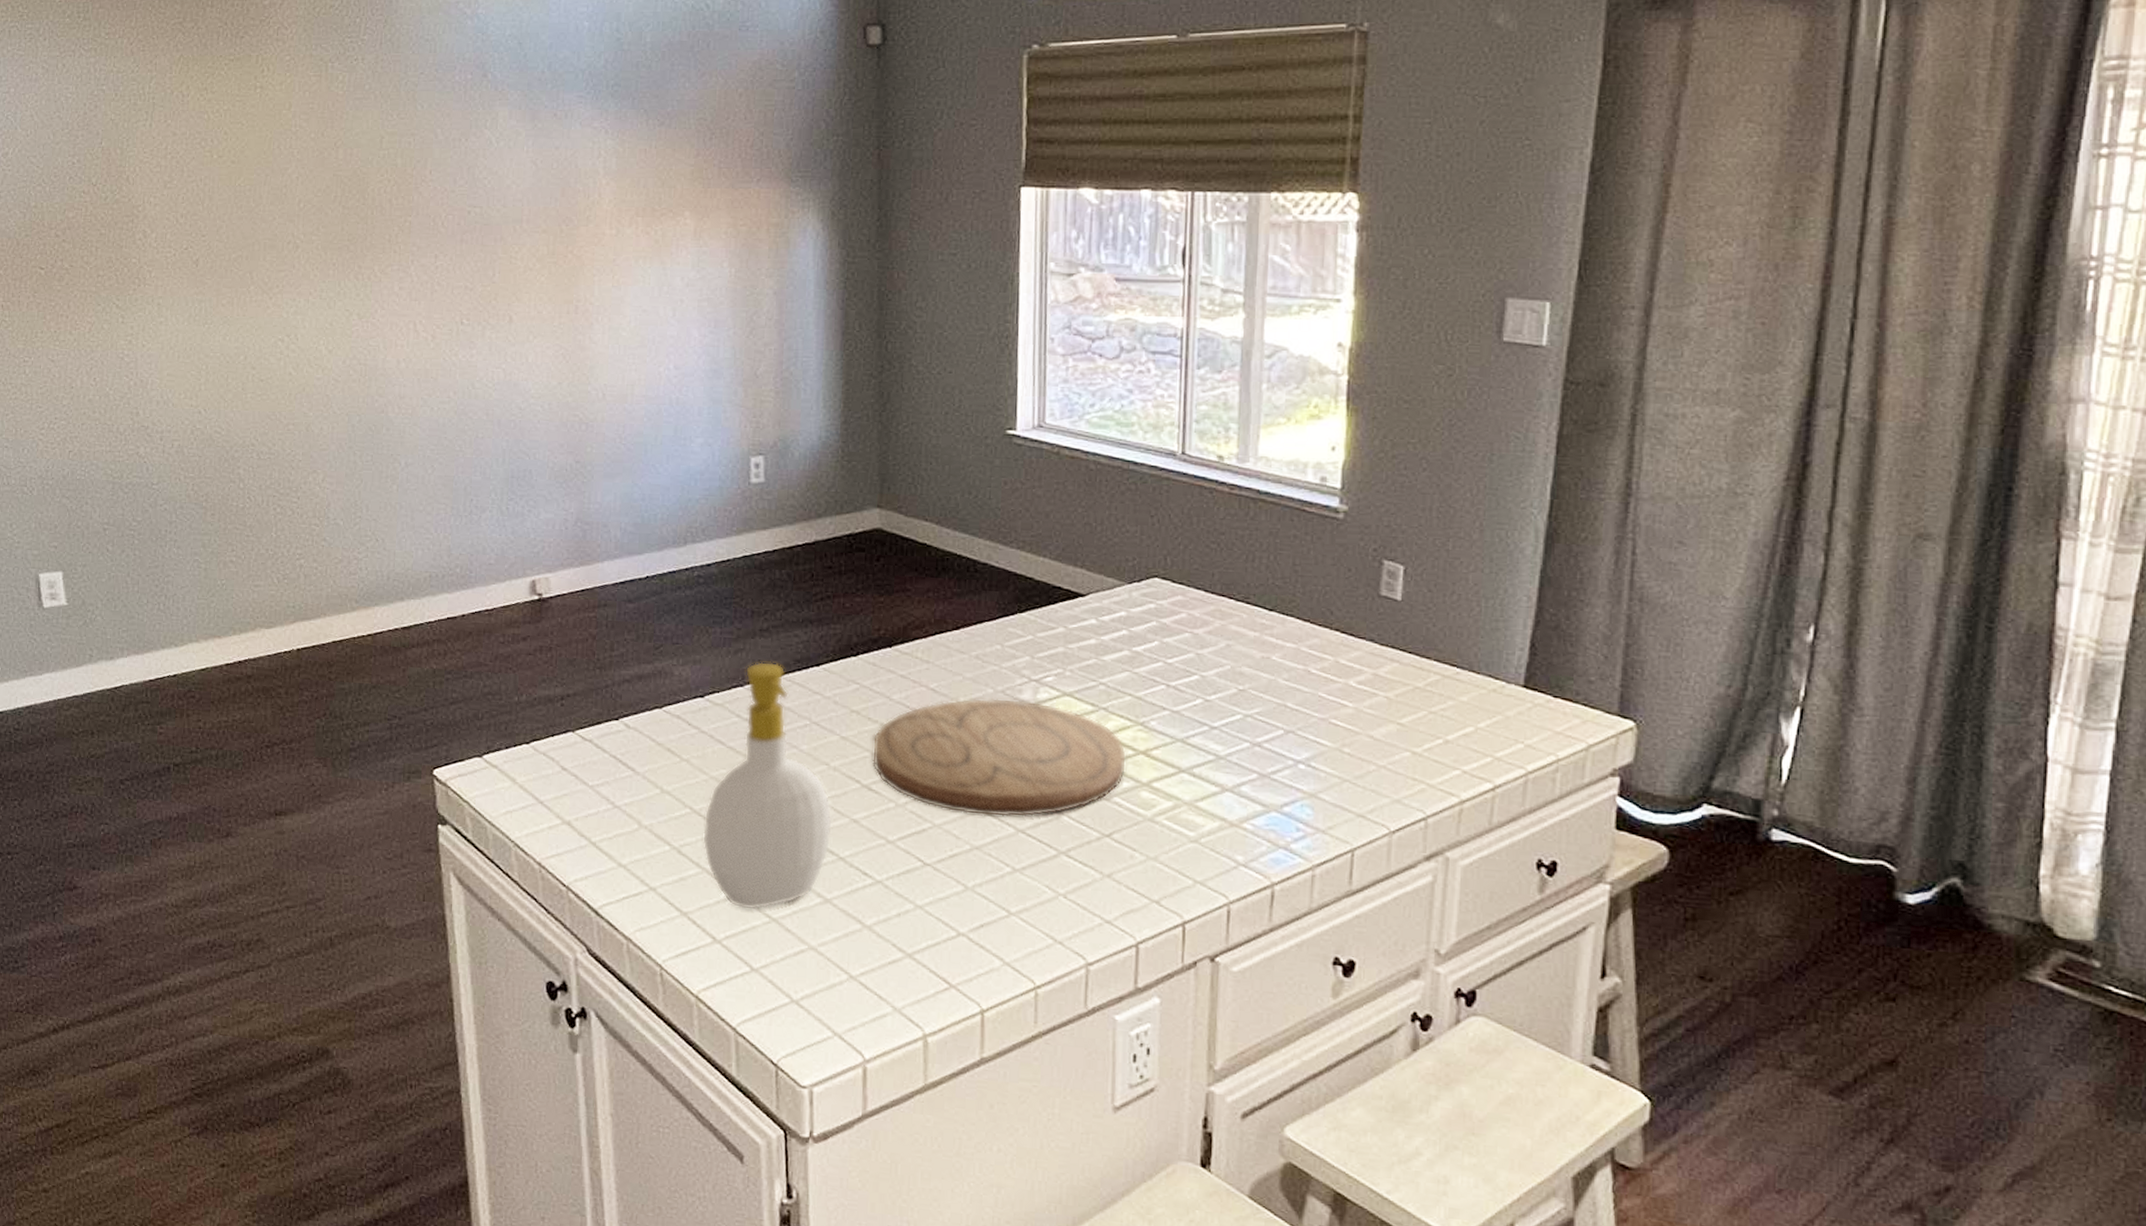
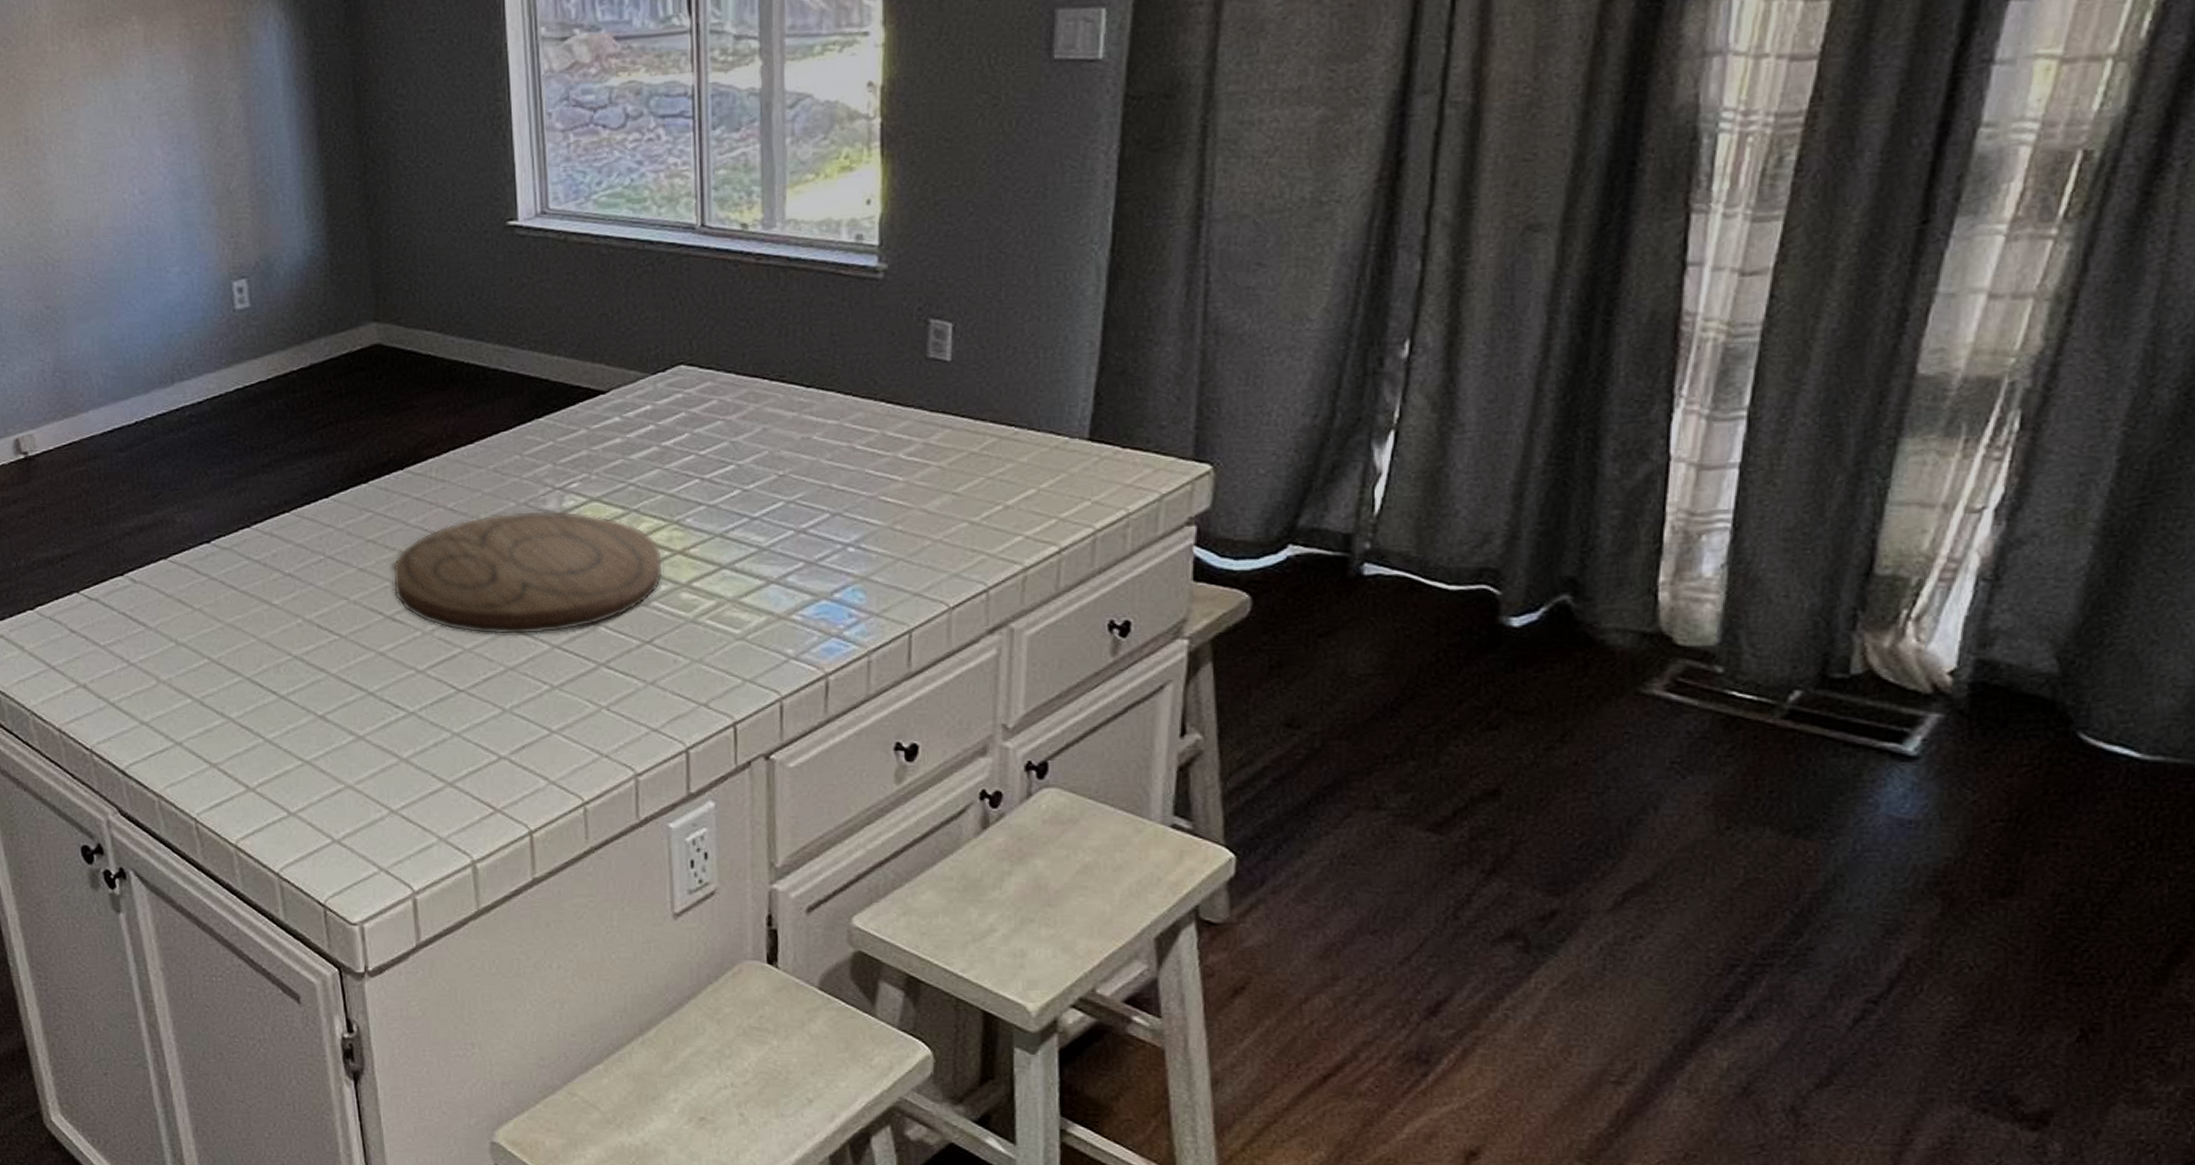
soap bottle: present [703,661,833,911] -> none [223,498,359,755]

